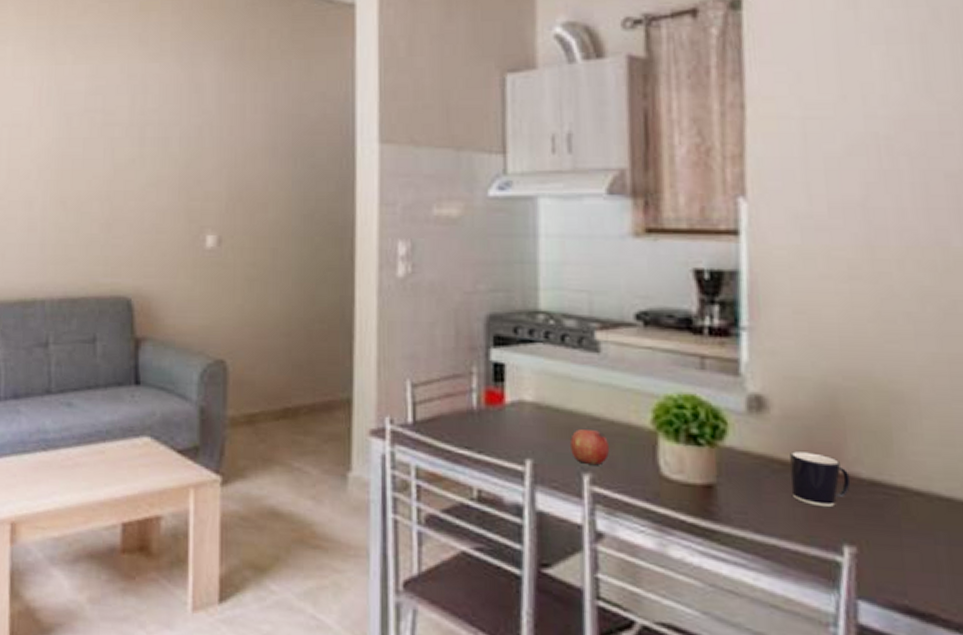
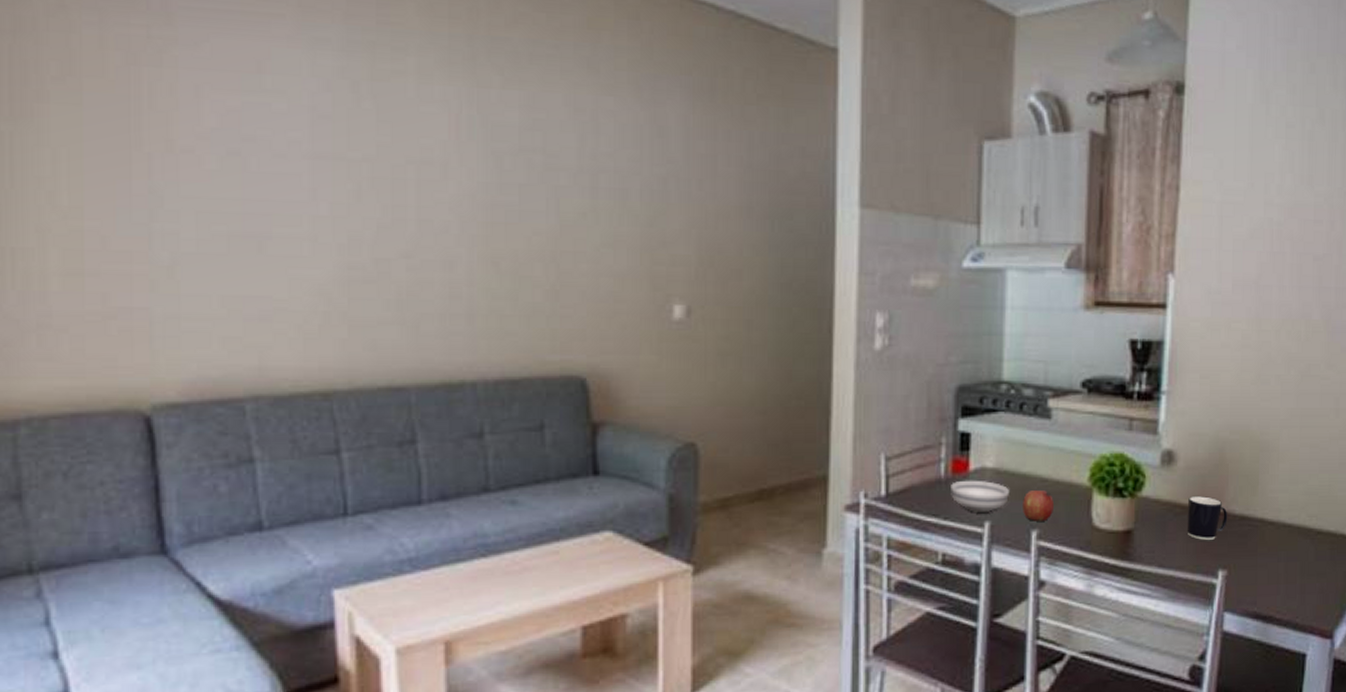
bowl: none [485,413,555,450] -> present [951,480,1010,514]

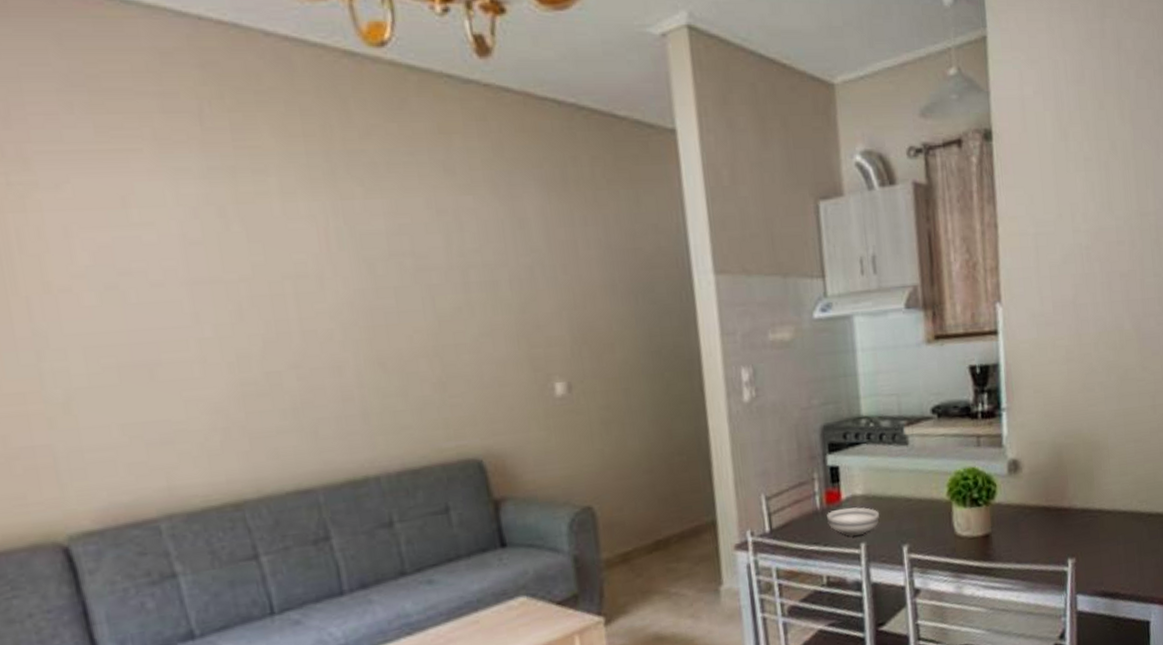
fruit: present [1023,490,1055,521] -> none [892,509,920,538]
mug: present [1187,496,1228,541] -> none [1035,496,1071,536]

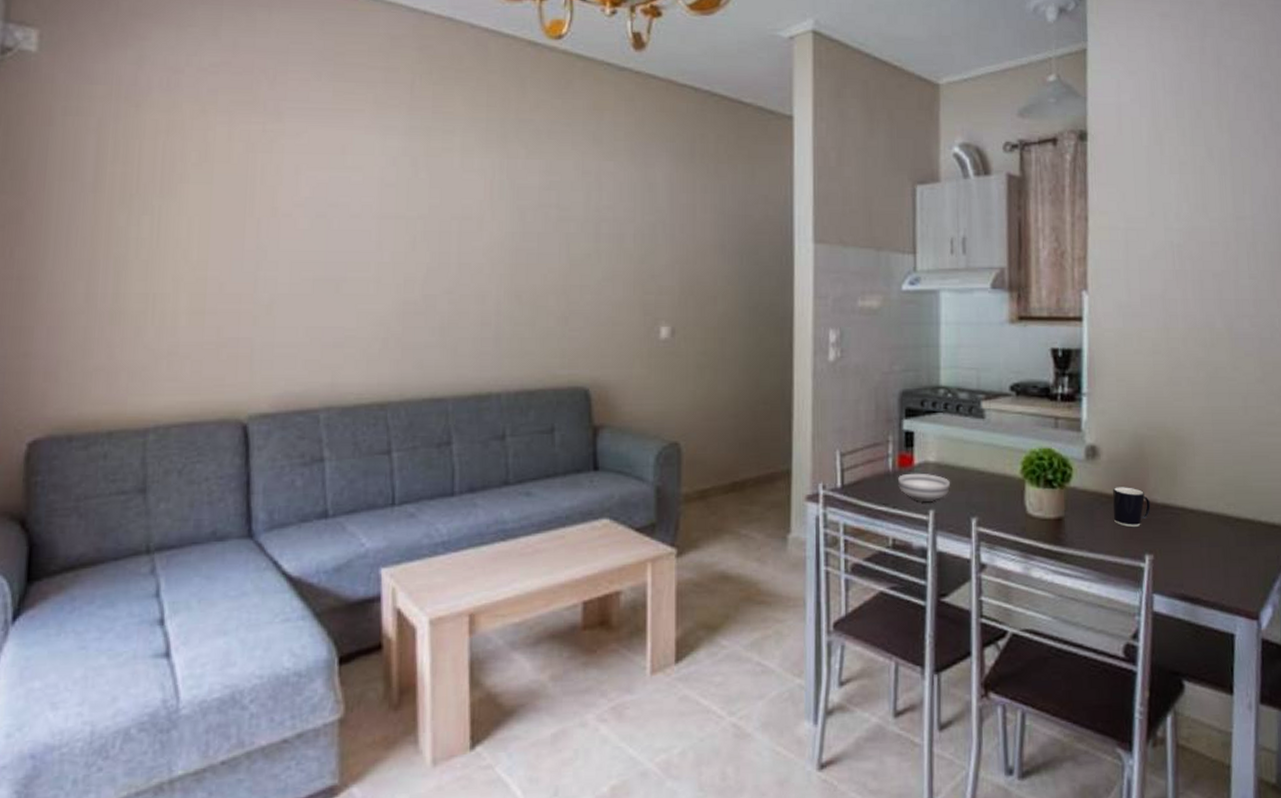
mug: none [1035,496,1071,536] -> present [1112,487,1151,528]

